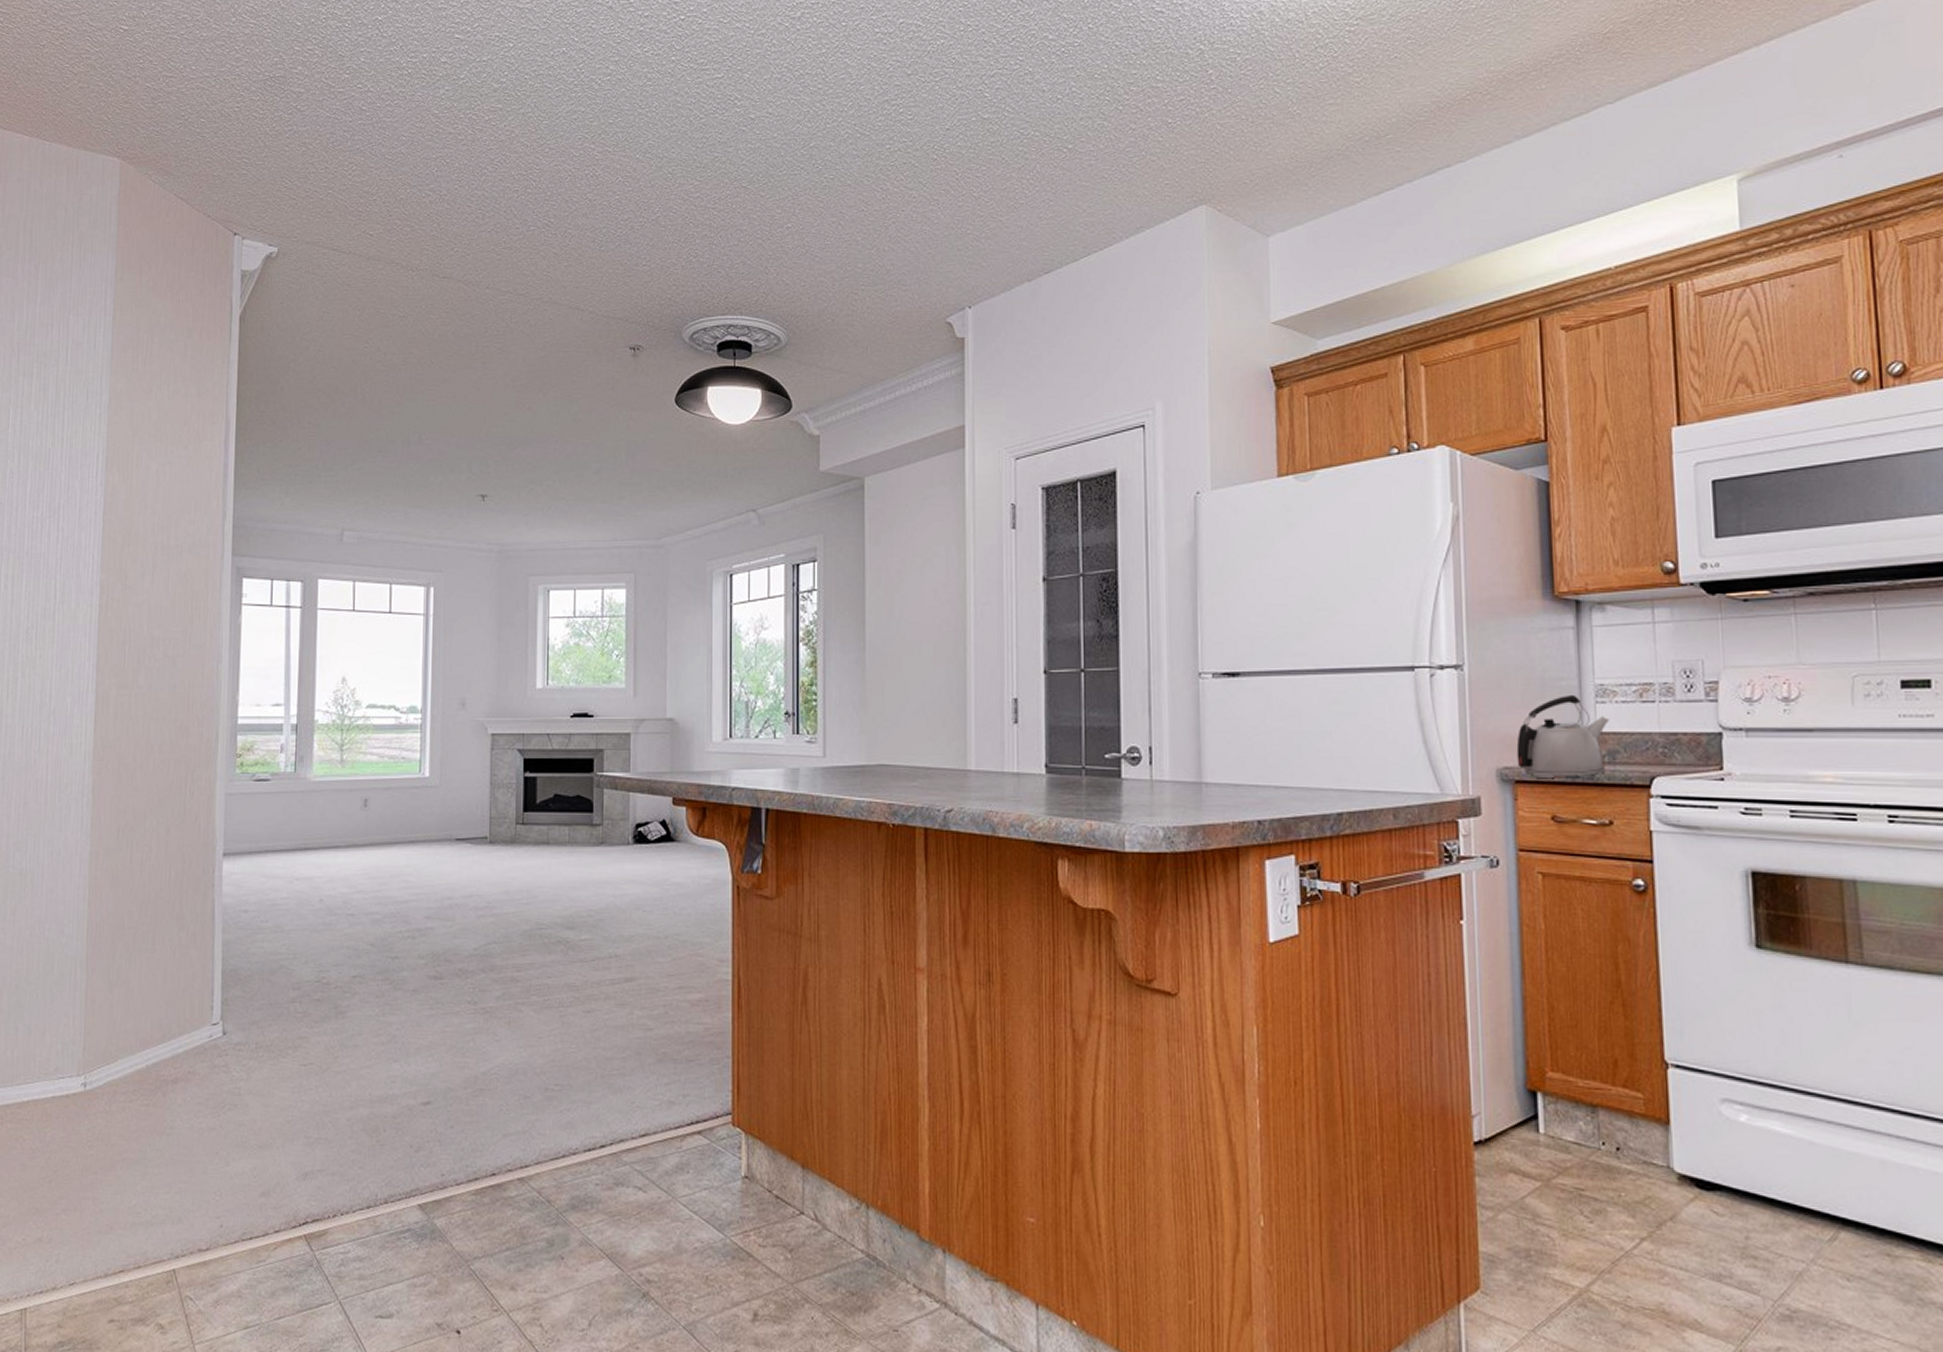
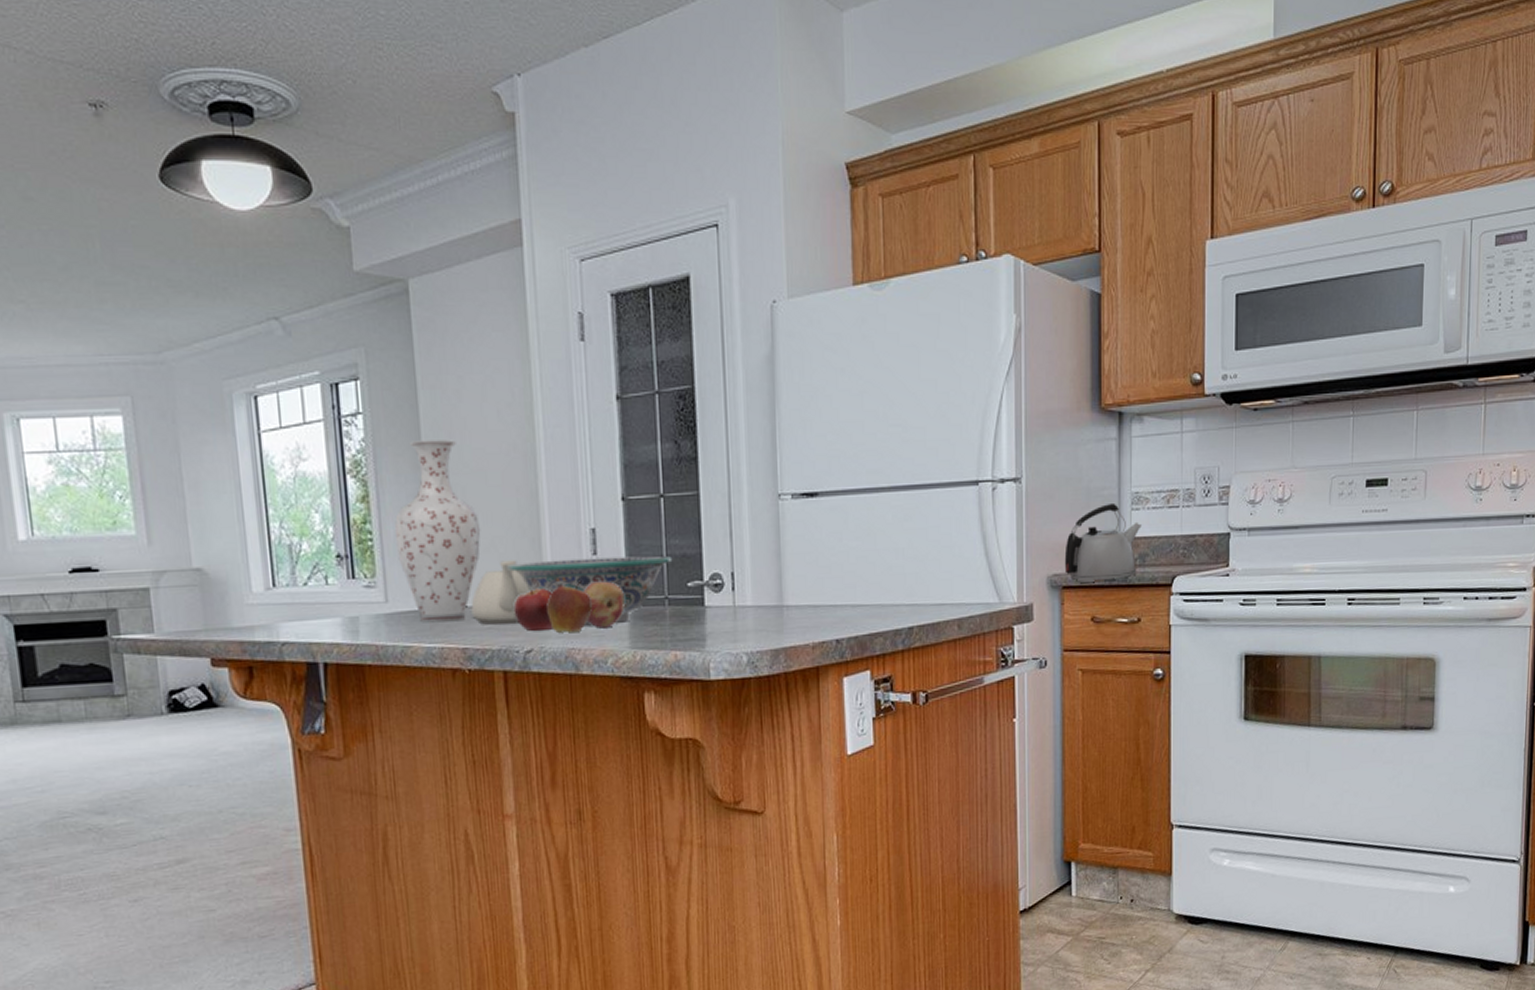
vase: none [836,614,912,778] -> present [394,440,481,623]
teapot: none [899,724,954,785] -> present [471,560,531,626]
decorative bowl: none [934,726,1091,791] -> present [507,555,673,626]
fruit: none [937,752,974,793] -> present [513,588,553,632]
fruit: none [968,746,1012,796] -> present [546,580,594,633]
fruit: none [1004,748,1042,794] -> present [584,581,625,629]

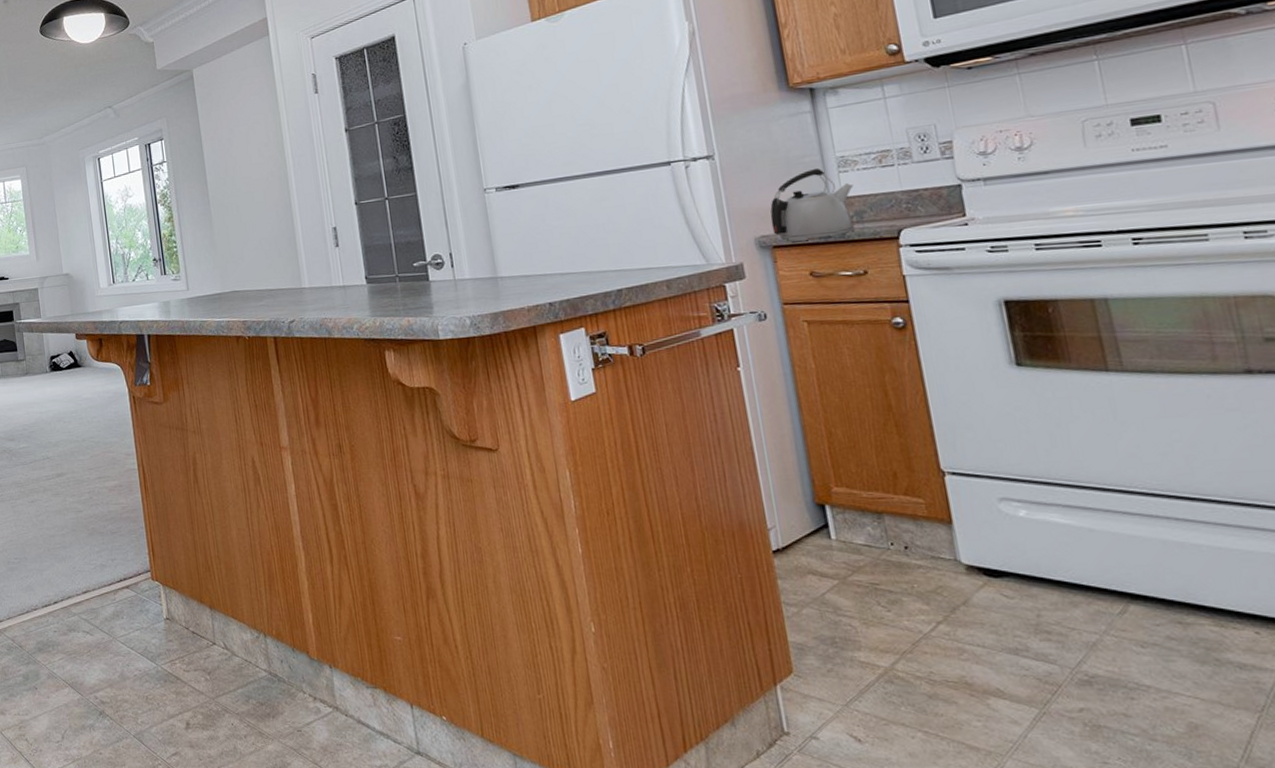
vase: present [394,440,481,623] -> none [191,173,252,304]
teapot: present [471,560,531,626] -> none [247,254,291,304]
decorative bowl: present [507,555,673,626] -> none [272,243,400,301]
fruit: present [513,588,553,632] -> none [278,274,309,307]
fruit: present [546,580,594,633] -> none [303,266,339,307]
fruit: present [584,581,625,629] -> none [331,266,364,302]

